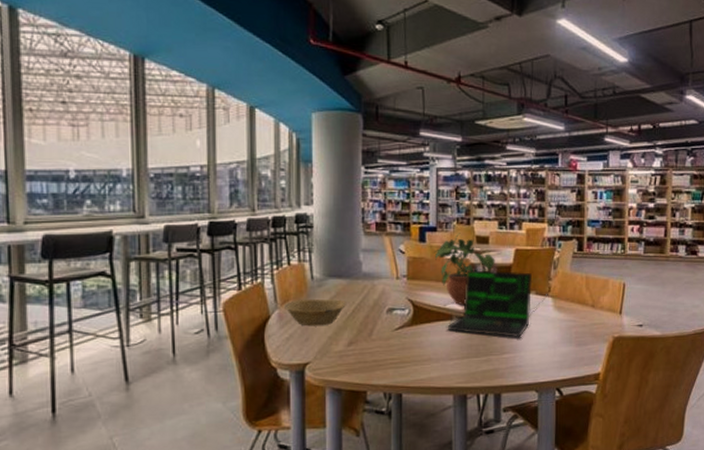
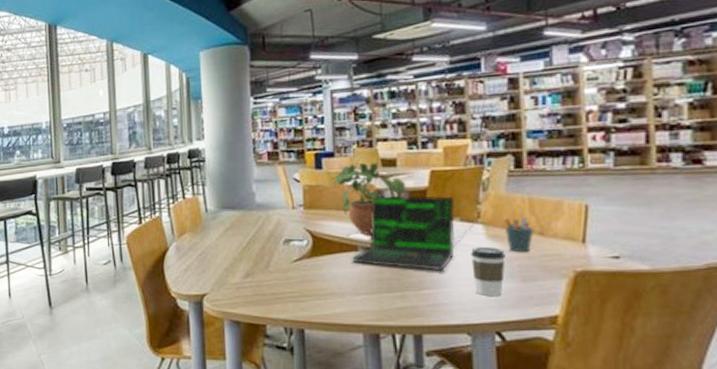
bowl: present [283,298,347,327] -> none [180,230,242,258]
coffee cup: none [542,316,567,358] -> present [471,246,506,296]
pen holder: none [567,292,588,322] -> present [503,217,534,253]

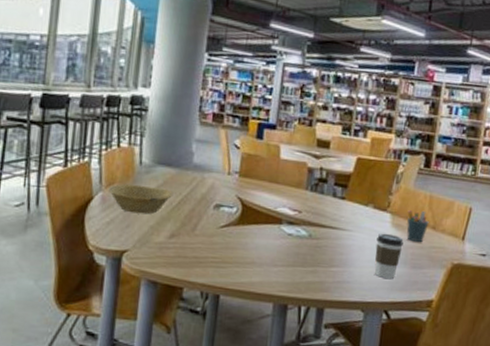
bowl: none [180,230,242,258] -> present [107,183,174,214]
potted plant: present [332,157,406,234] -> none [270,134,335,210]
laptop: present [353,195,479,272] -> none [276,174,388,252]

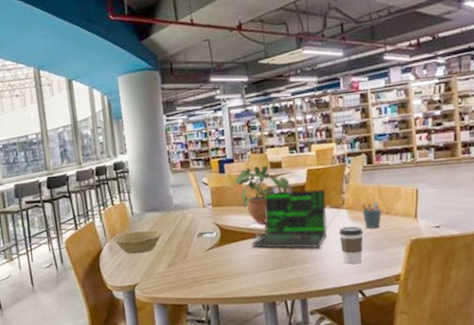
potted plant: none [270,134,335,210] -> present [233,161,290,224]
laptop: none [276,174,388,252] -> present [252,189,344,249]

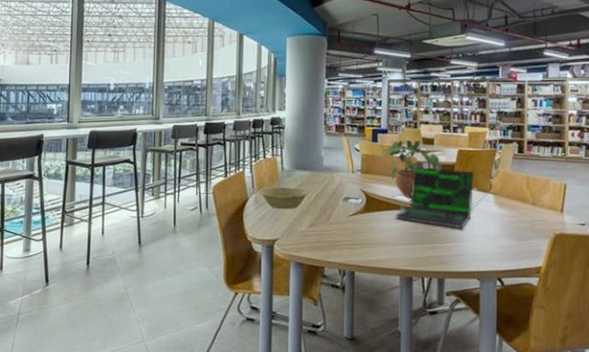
coffee cup: present [339,226,364,264] -> none [483,211,508,250]
pen holder: present [361,201,382,229] -> none [508,190,528,218]

